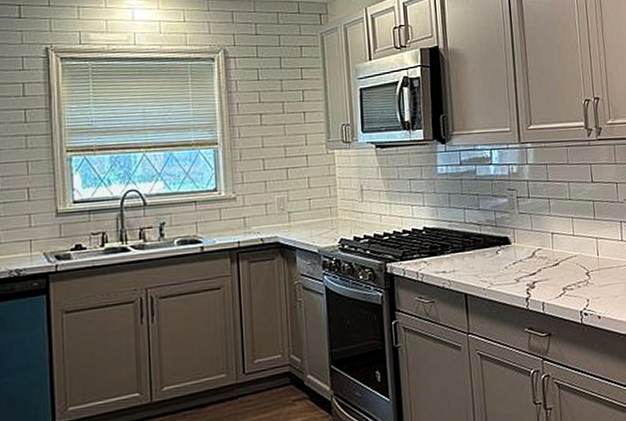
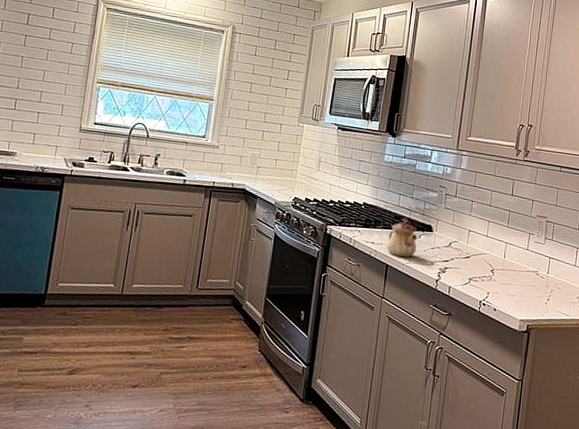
teapot: none [460,235,497,281] -> present [387,218,418,257]

